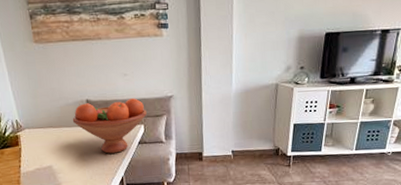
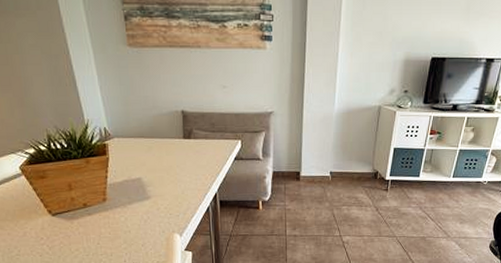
fruit bowl: present [72,98,147,154] -> none [165,112,245,168]

